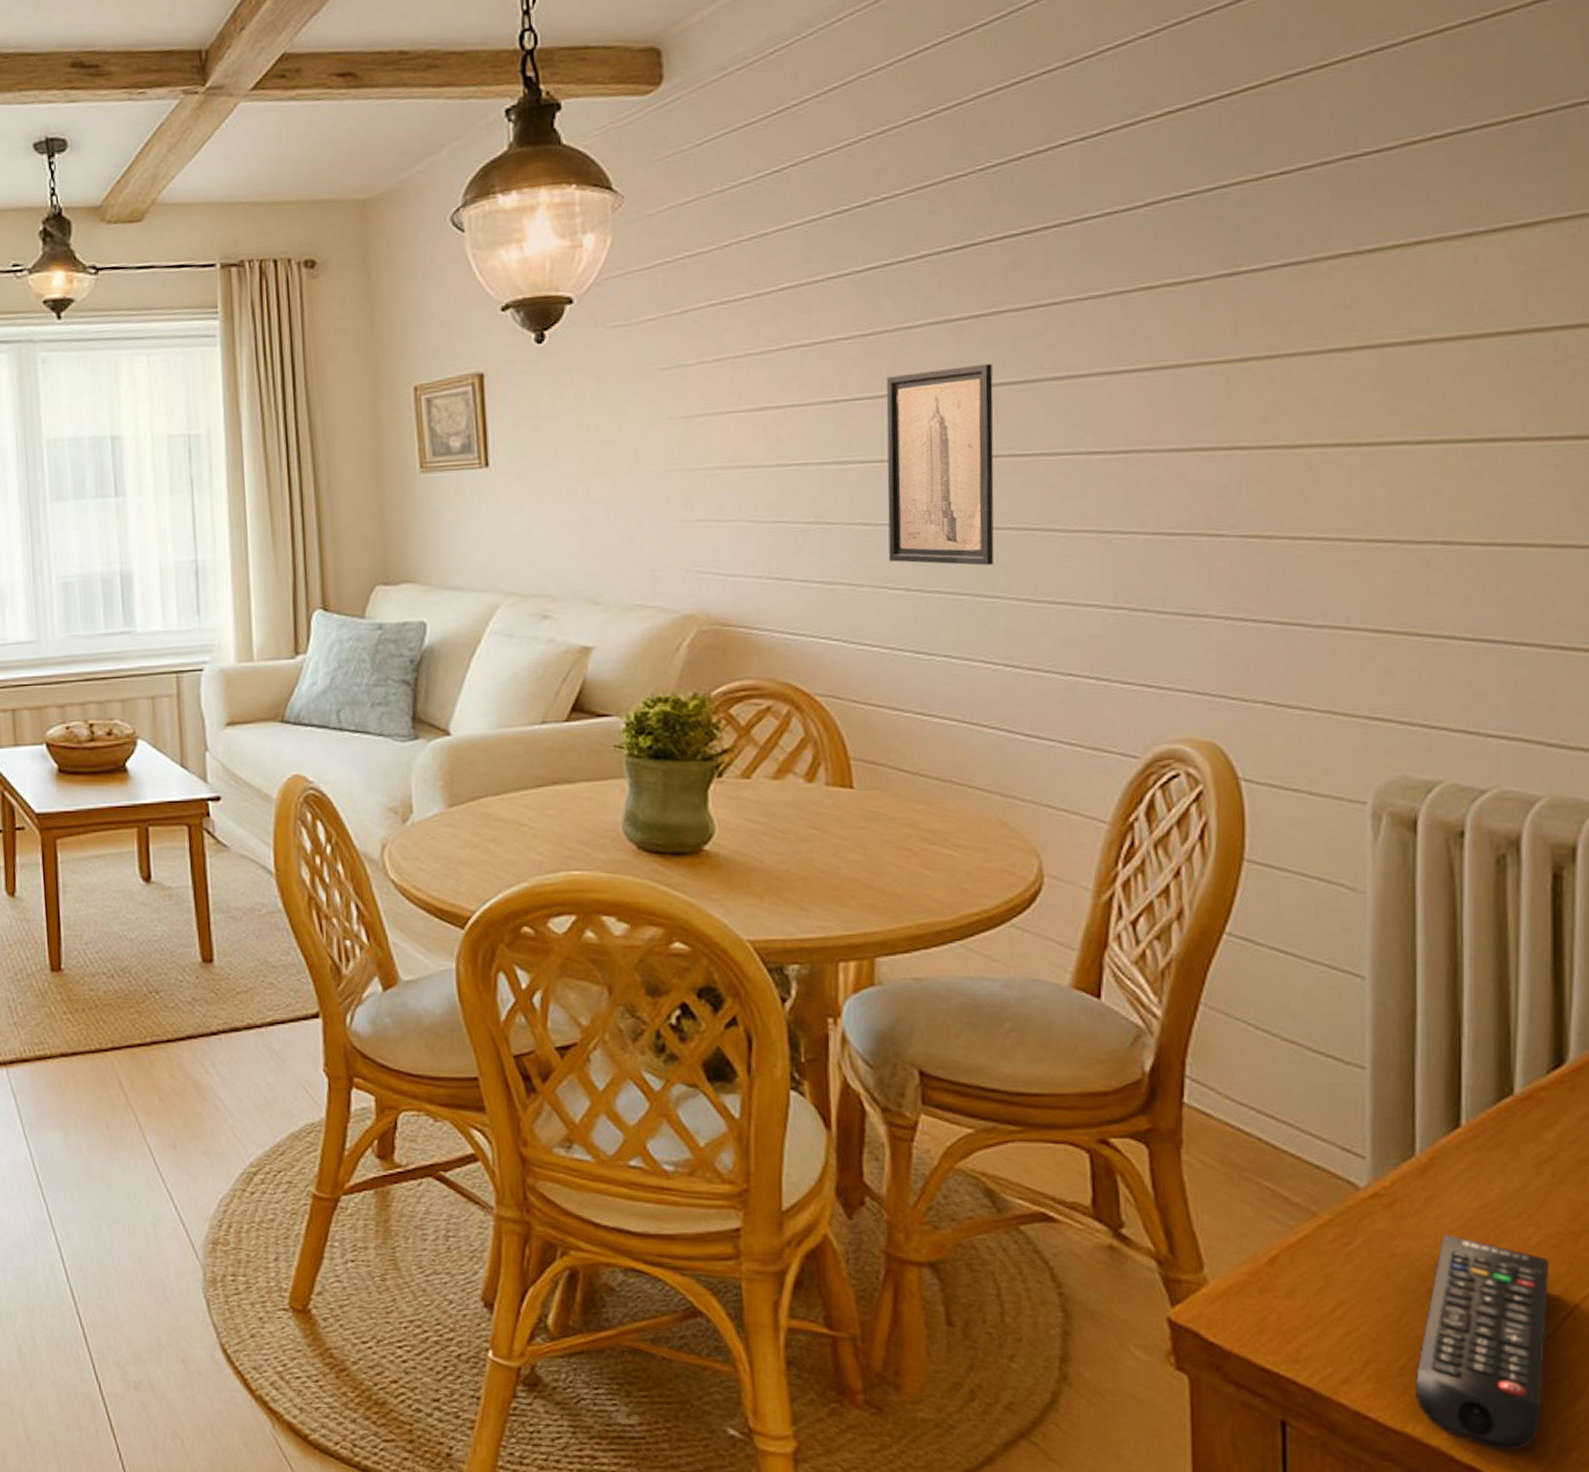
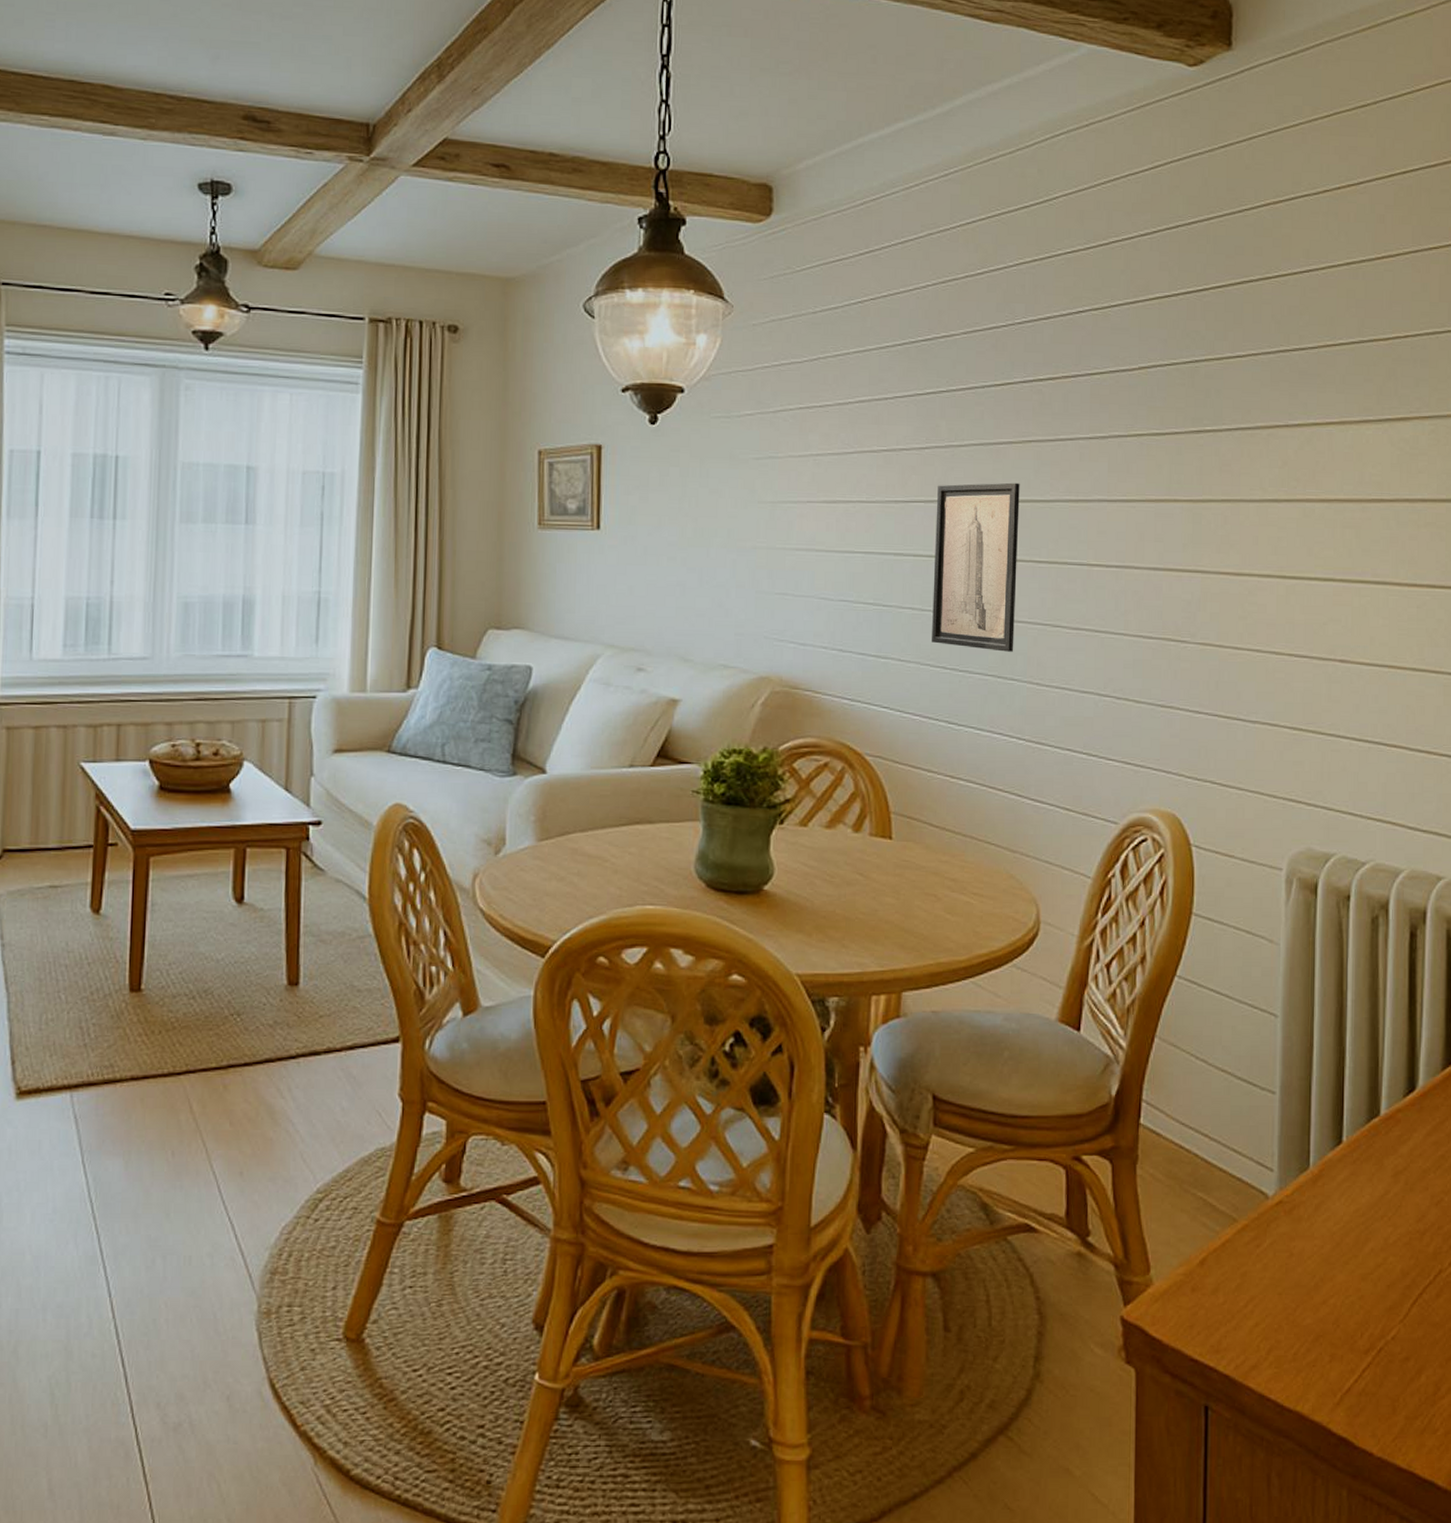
remote control: present [1416,1234,1551,1451] -> none [1305,1235,1403,1422]

